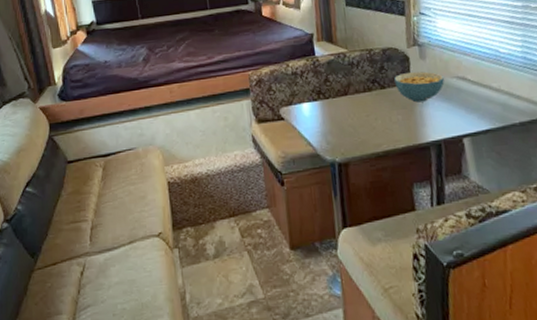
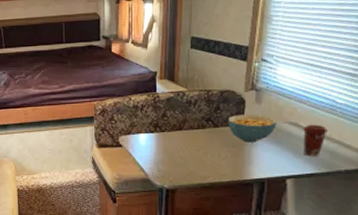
coffee cup: none [471,76,496,112] -> present [303,124,328,157]

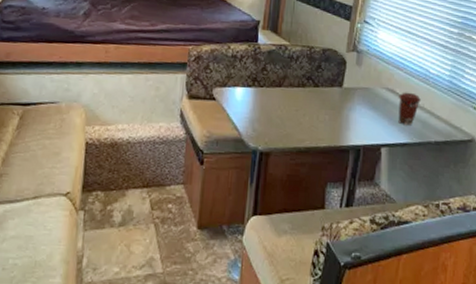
cereal bowl: present [228,115,278,143] -> none [328,76,376,107]

